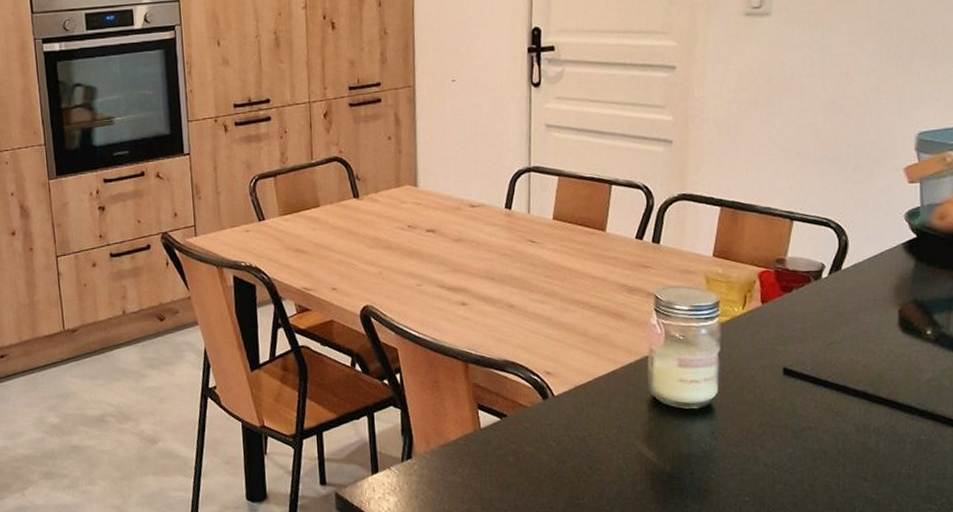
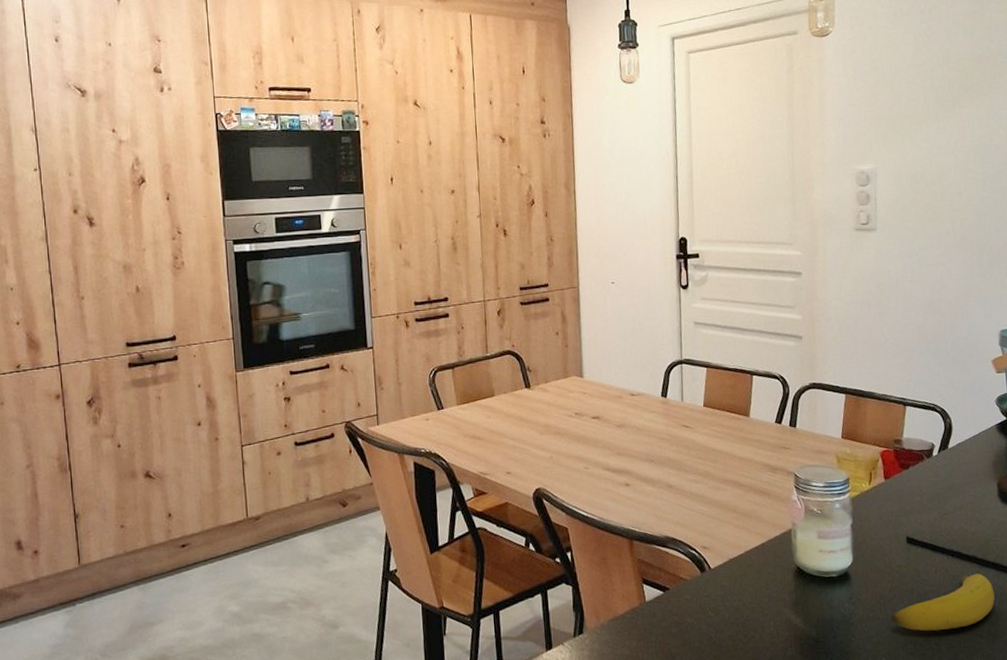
banana: none [758,410,885,471] -> present [890,573,995,631]

